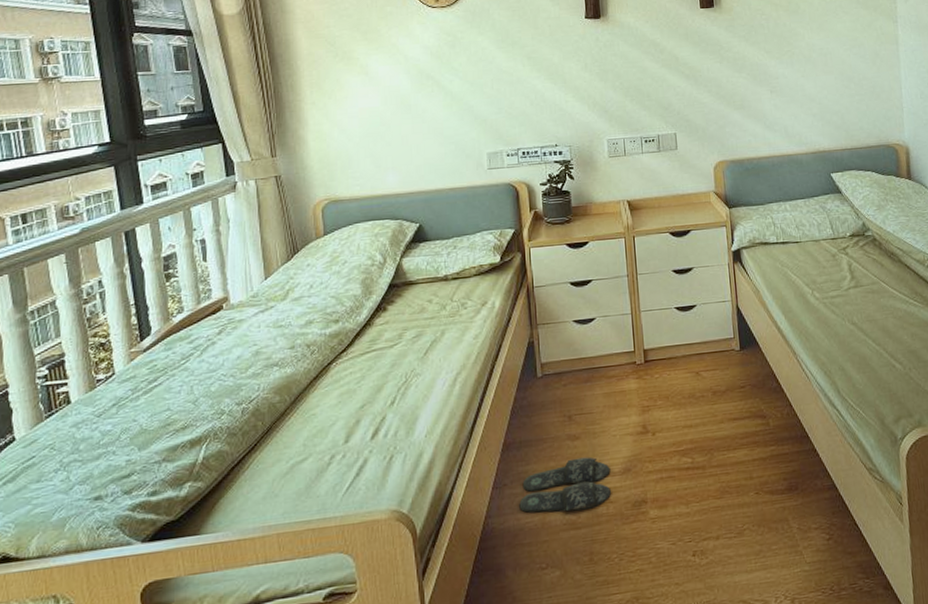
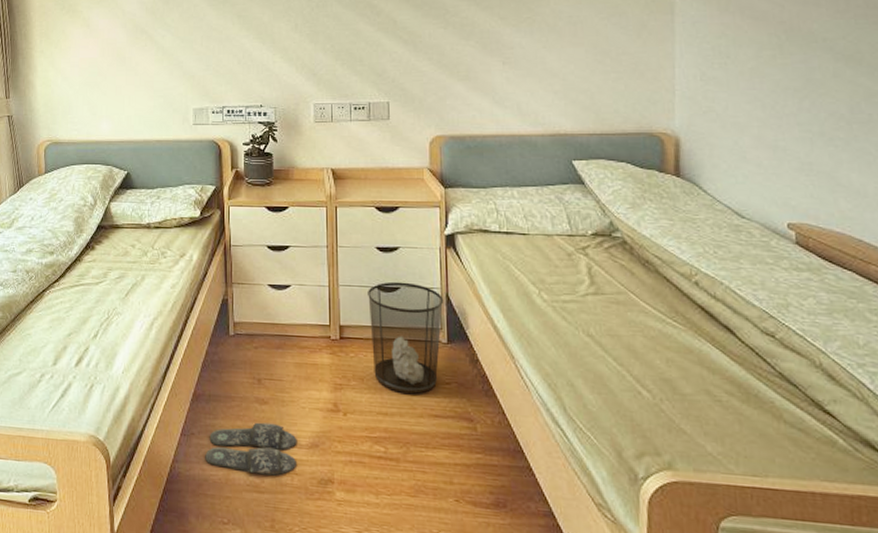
waste bin: none [667,299,735,404] -> present [368,281,444,394]

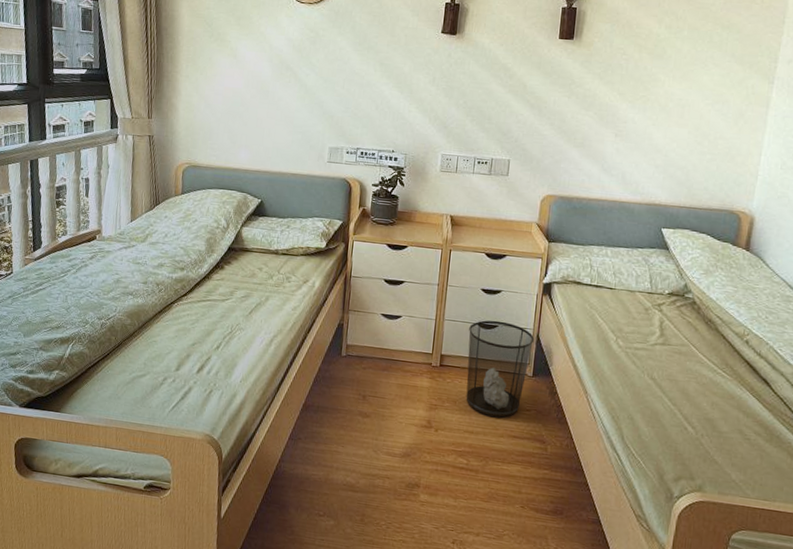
slippers: present [205,422,297,477] -> none [308,432,392,479]

